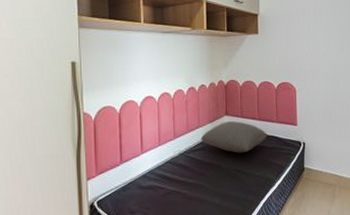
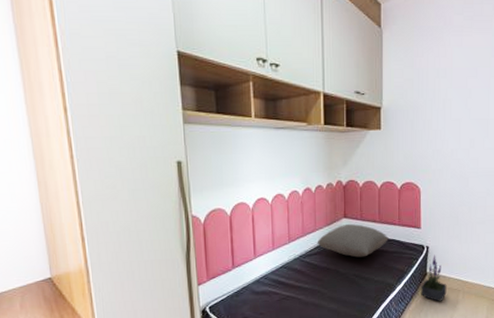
potted plant: none [299,150,324,196] -> present [421,255,447,301]

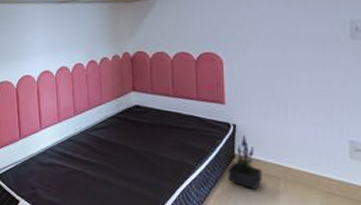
pillow: present [317,224,389,258] -> none [103,98,185,134]

